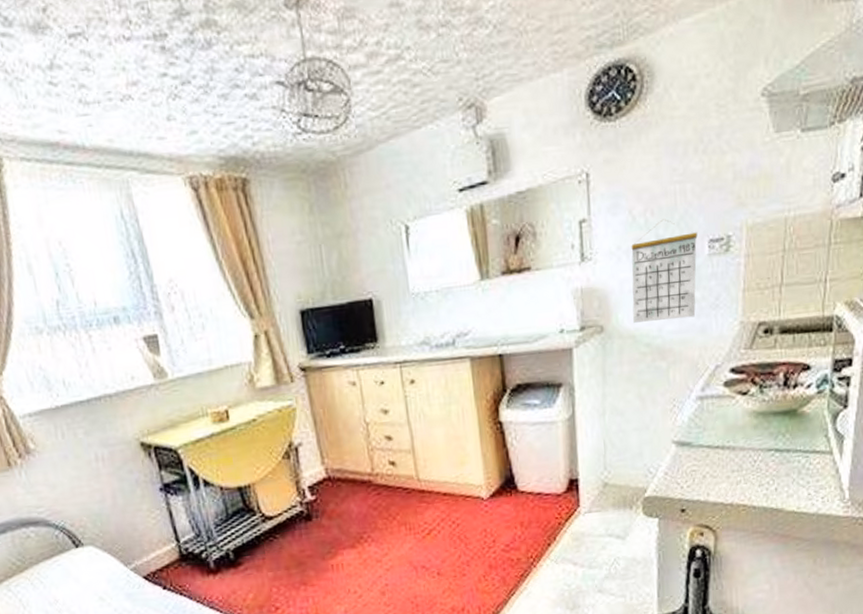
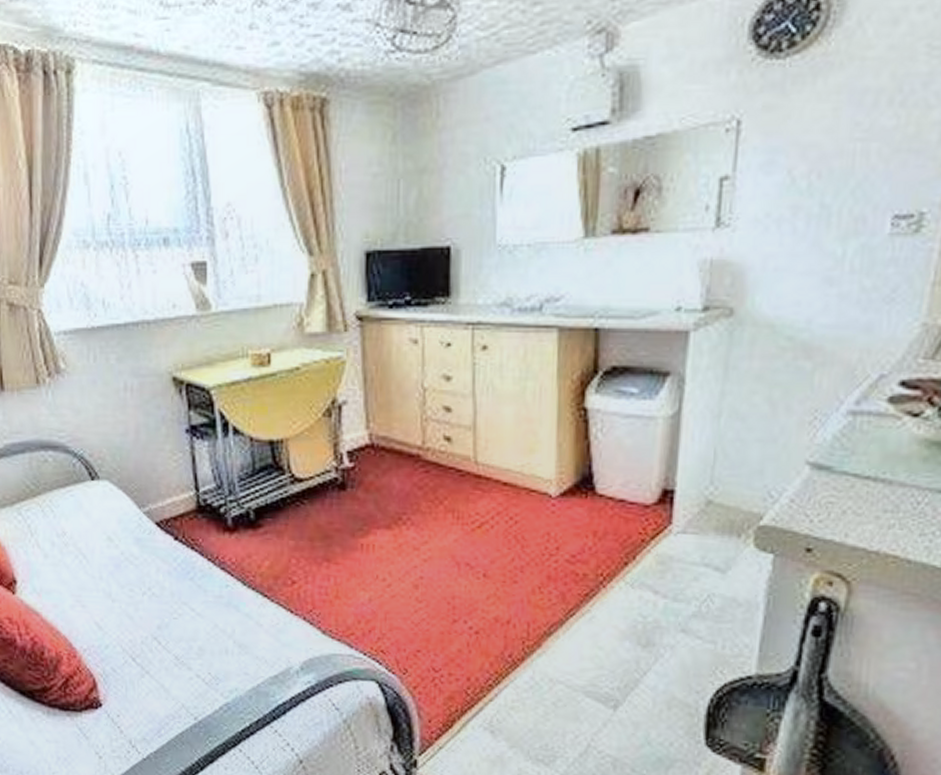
calendar: present [631,219,698,323] -> none [775,184,878,311]

